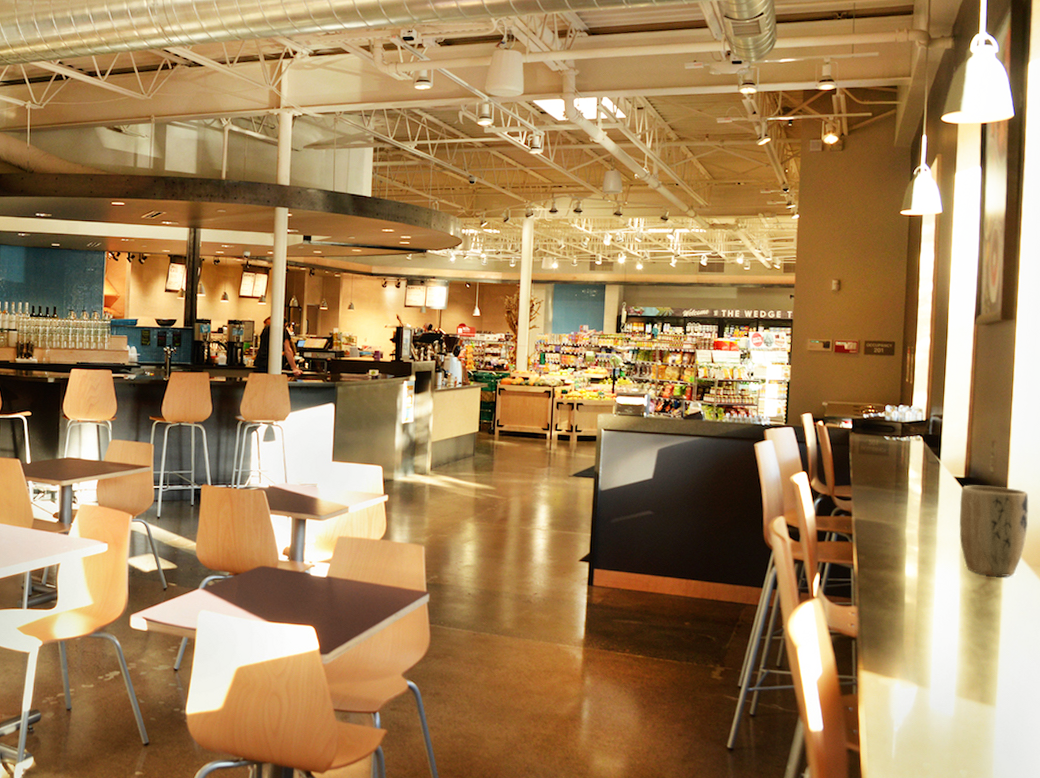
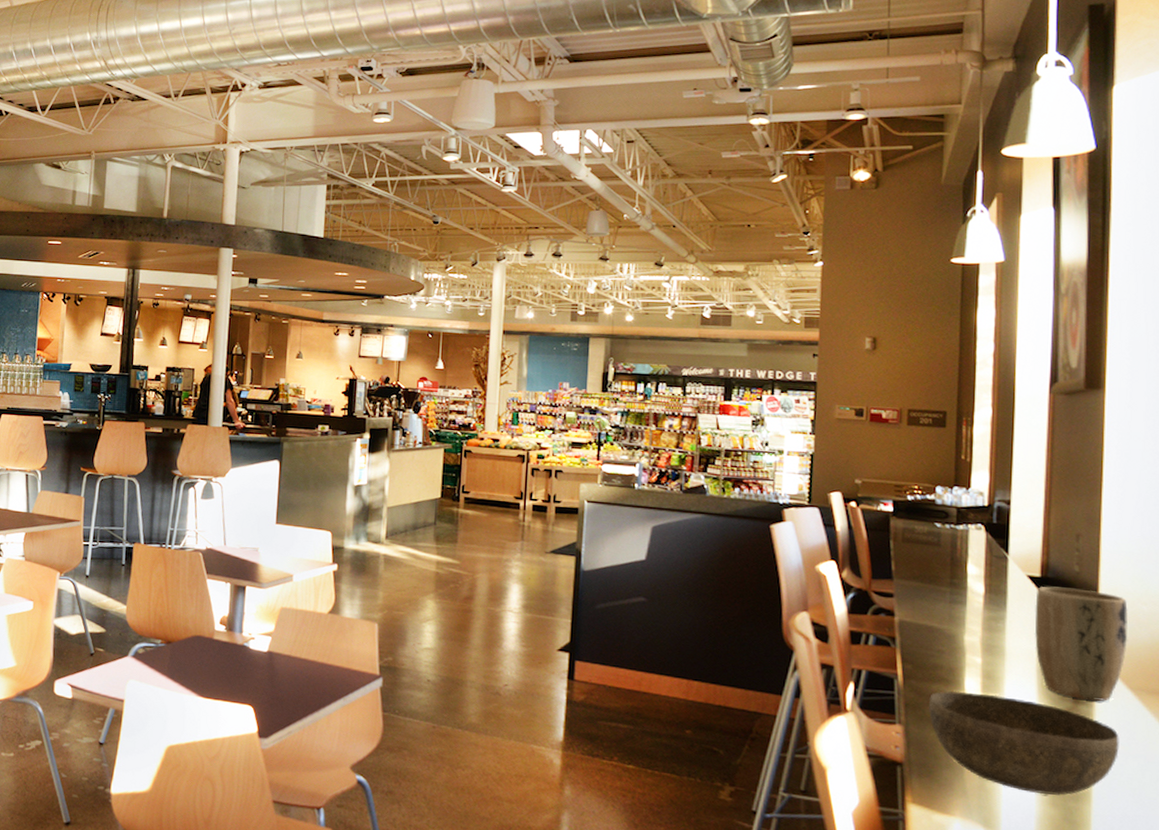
bowl: none [877,575,1020,655] -> present [929,691,1119,796]

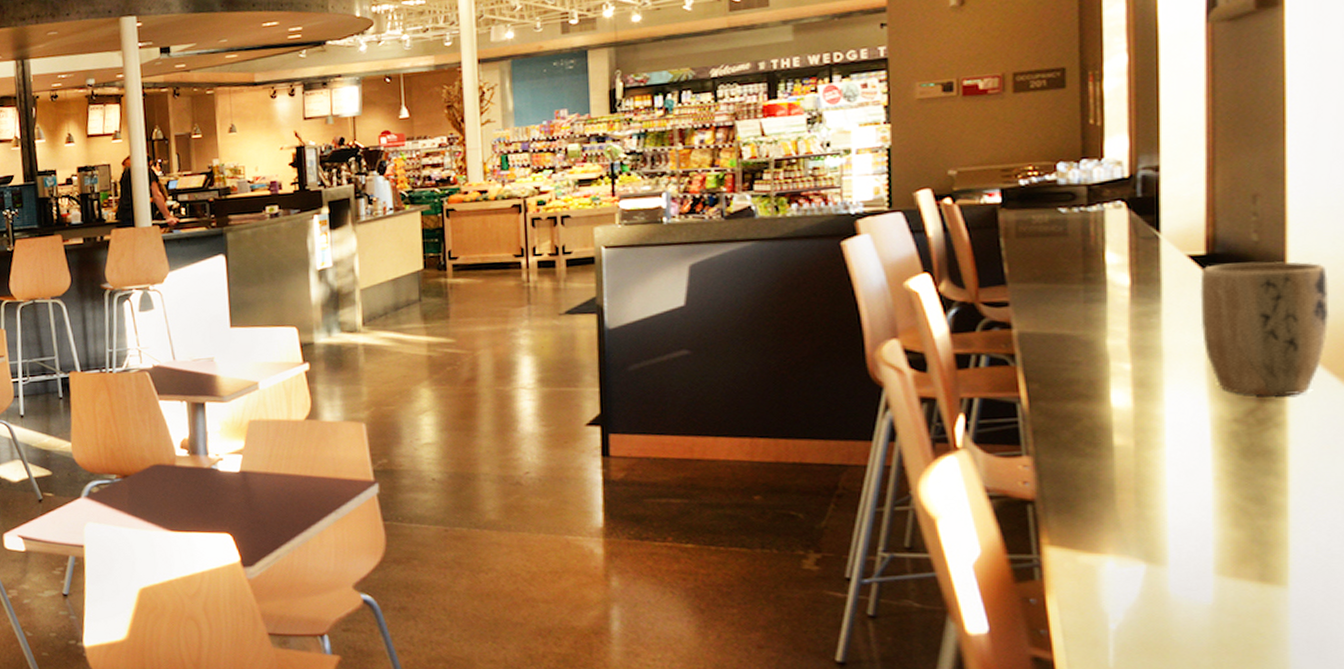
bowl: present [929,691,1119,796] -> none [1064,405,1323,516]

